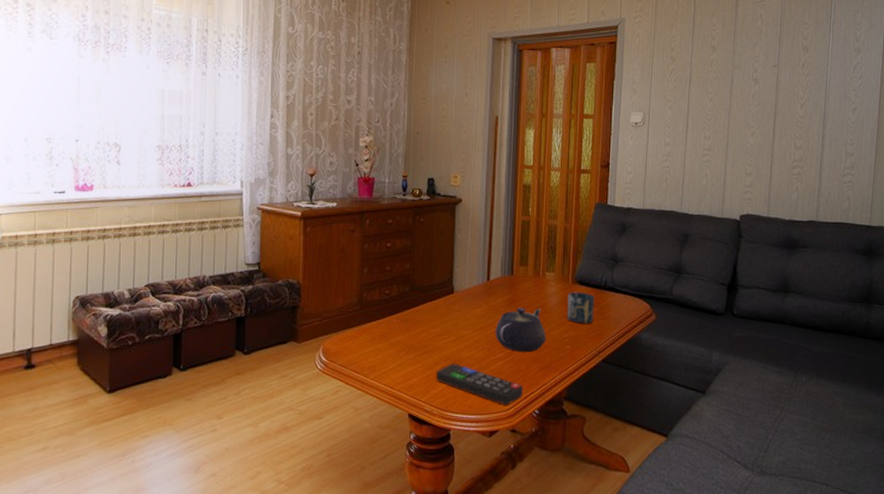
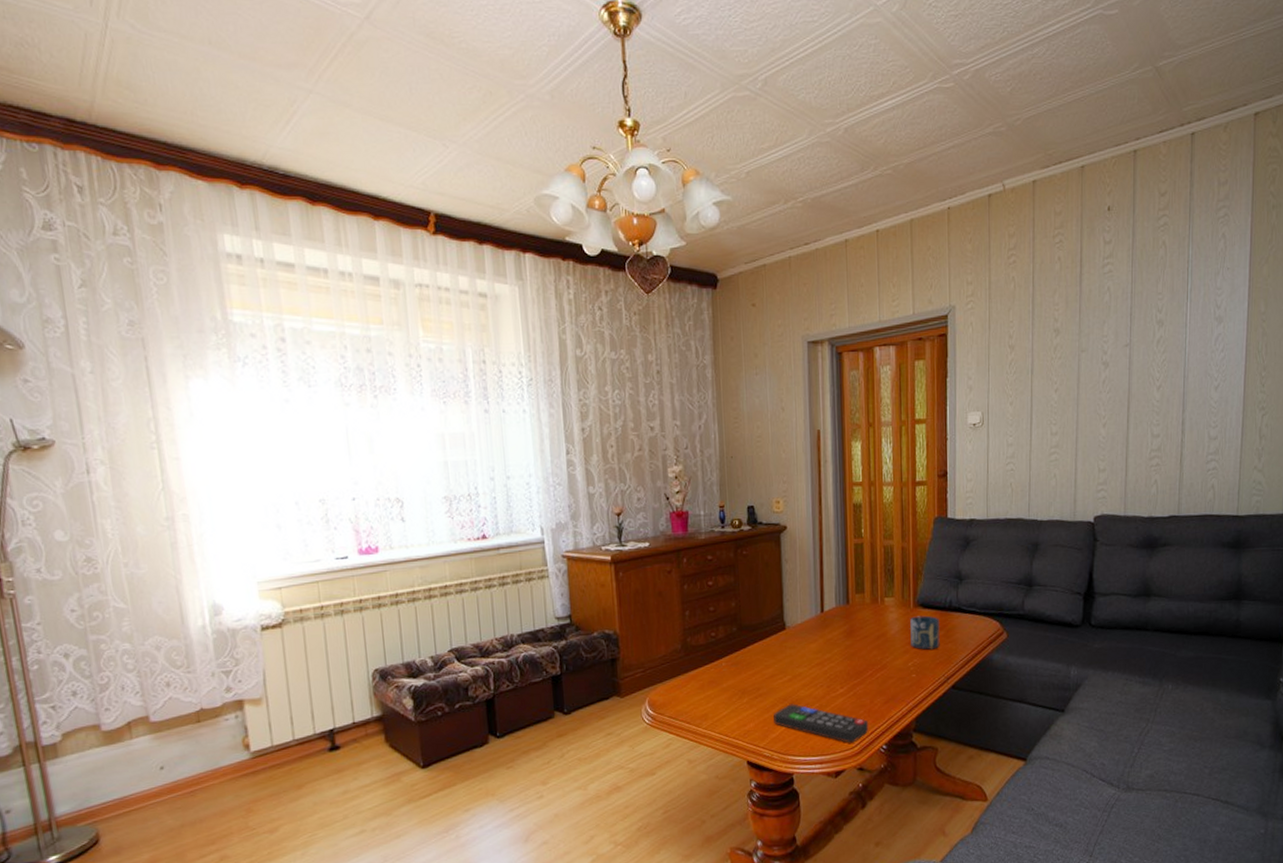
teapot: present [495,308,547,353] -> none [833,637,890,686]

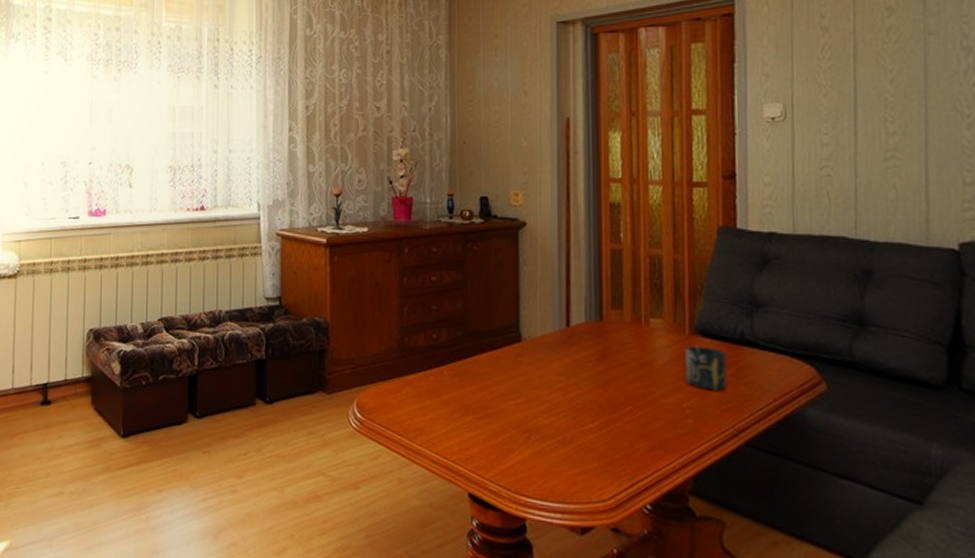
remote control: present [774,704,869,743] -> none [503,432,628,494]

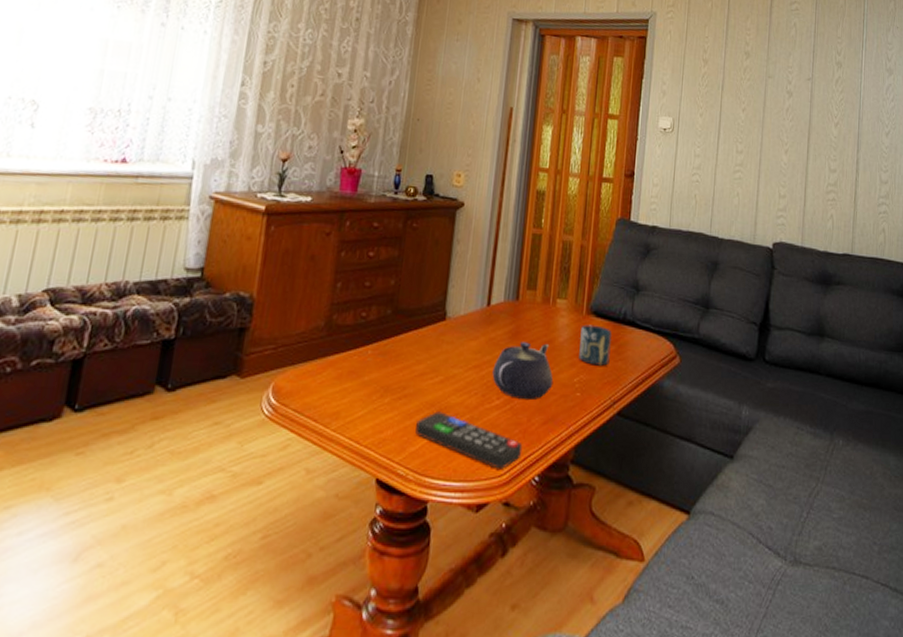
remote control: none [503,432,628,494] -> present [415,411,523,469]
teapot: none [581,364,657,425] -> present [492,342,554,401]

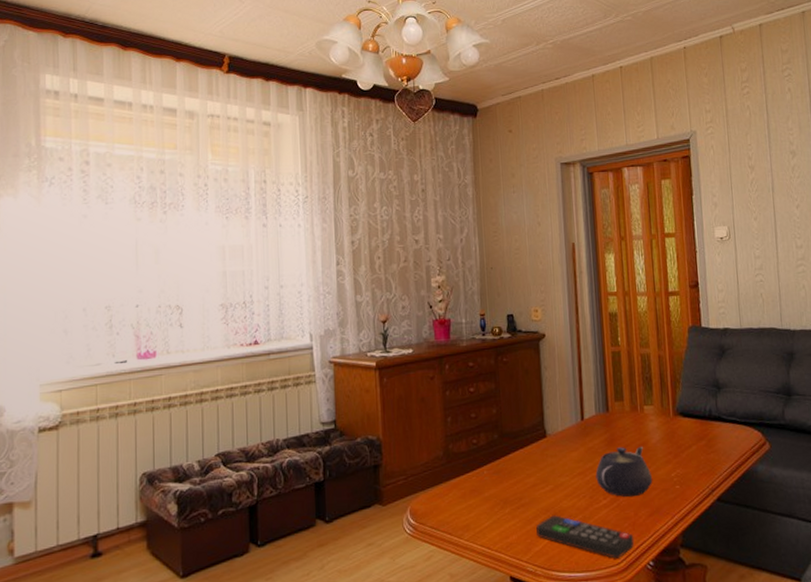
cup: present [579,324,612,366] -> none [670,424,702,460]

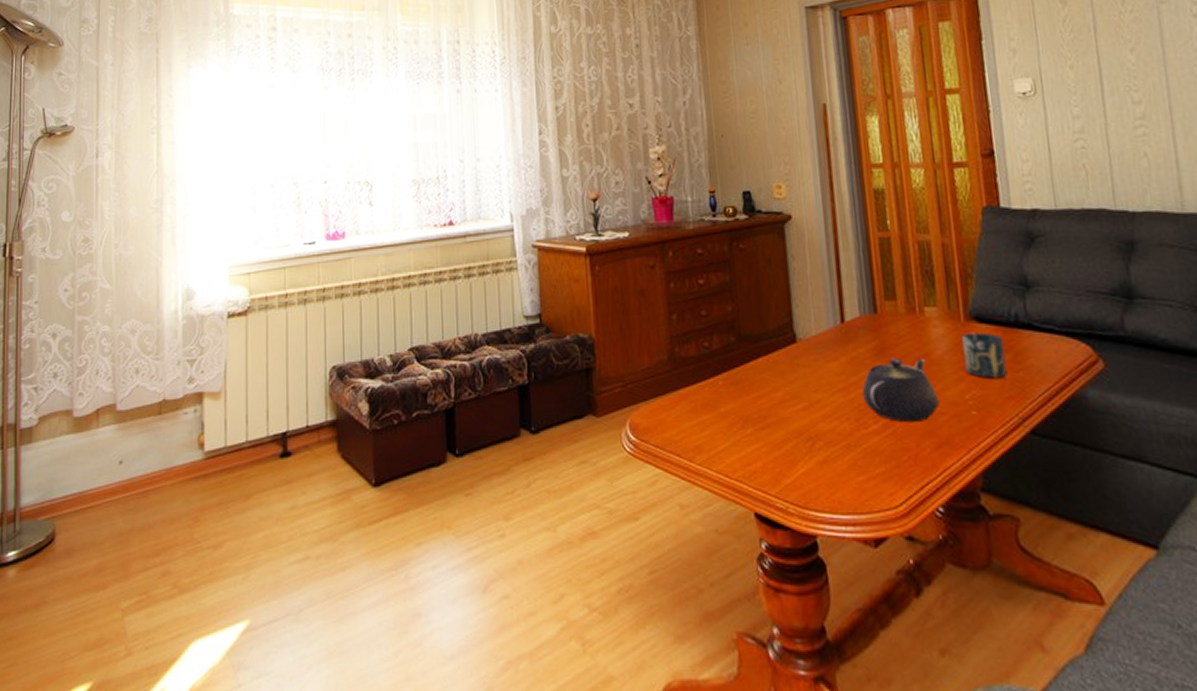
remote control: present [536,515,635,559] -> none [786,440,918,500]
cup: none [670,424,702,460] -> present [961,332,1008,378]

